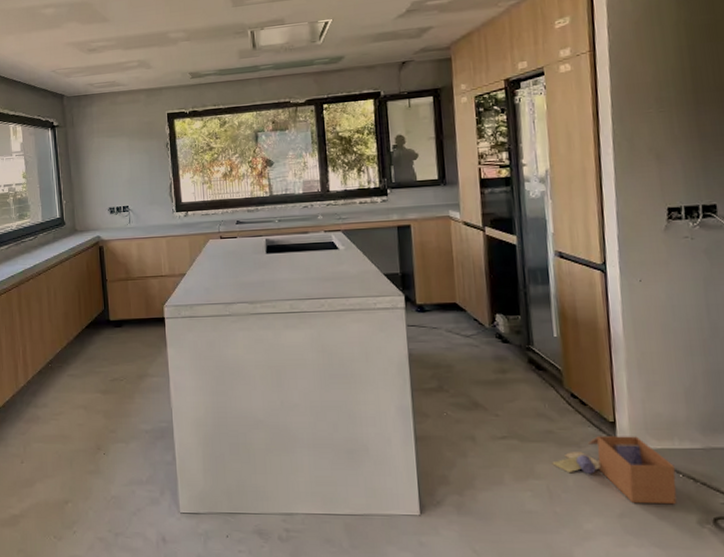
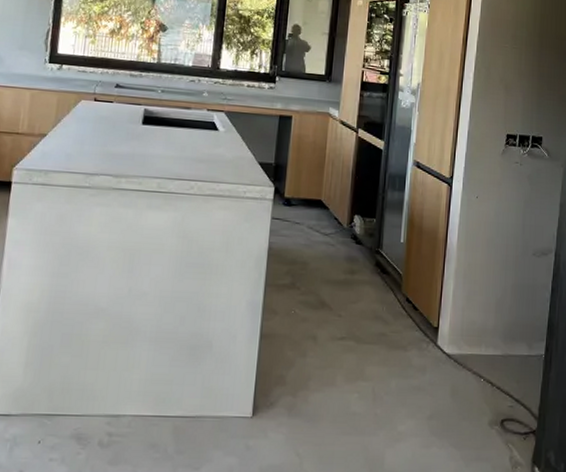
cardboard box: present [552,436,677,505] -> none [380,340,478,407]

